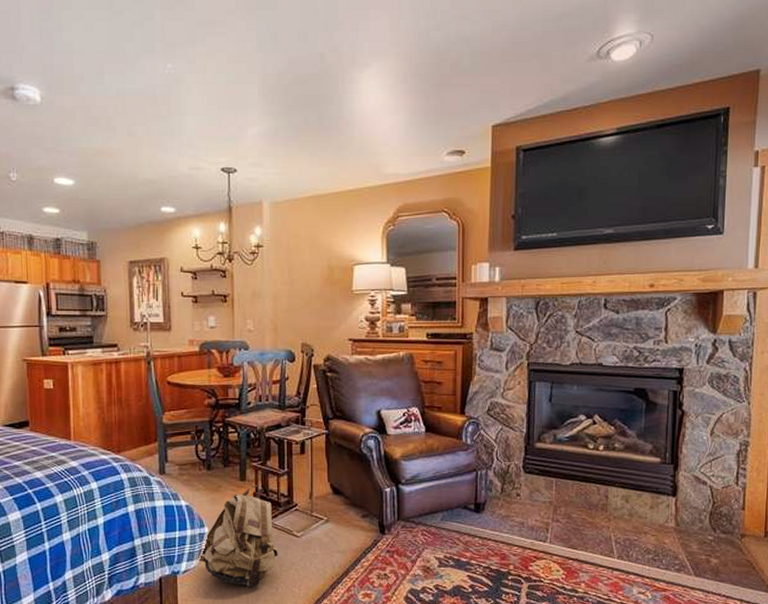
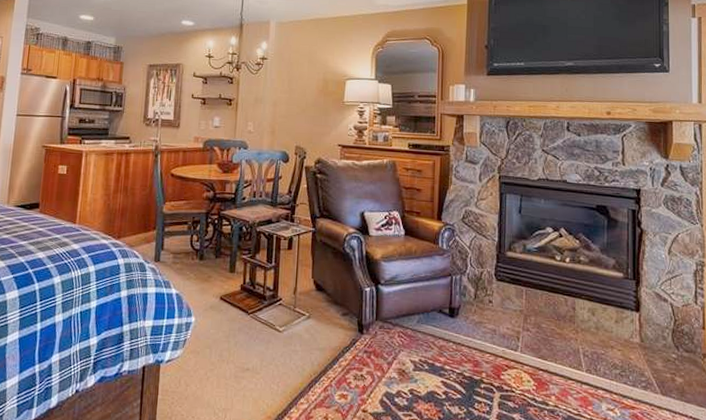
backpack: present [197,485,278,589] -> none [181,277,260,383]

